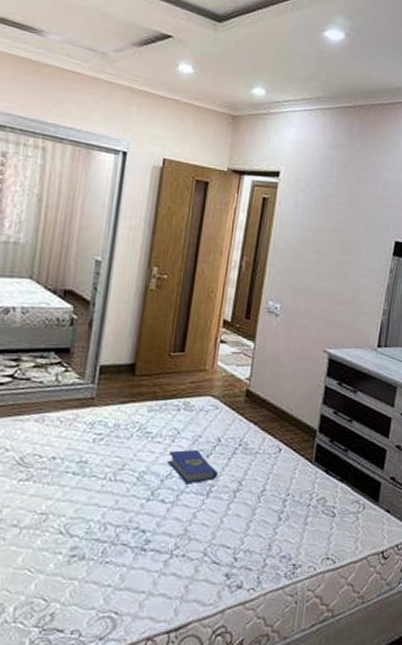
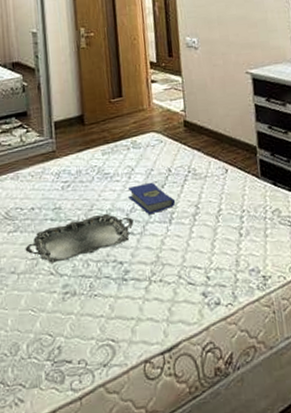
serving tray: none [34,475,167,521] -> present [25,213,134,263]

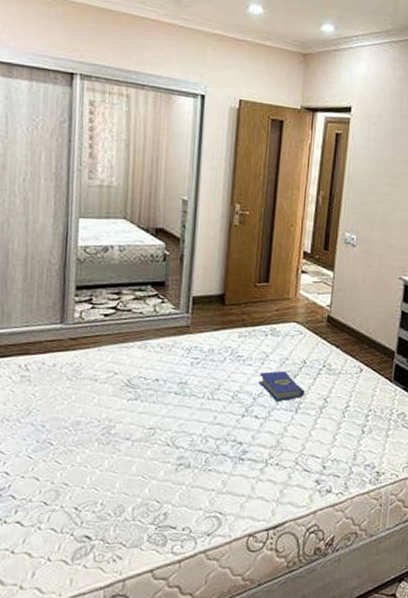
serving tray: present [25,213,134,263] -> none [143,394,260,435]

